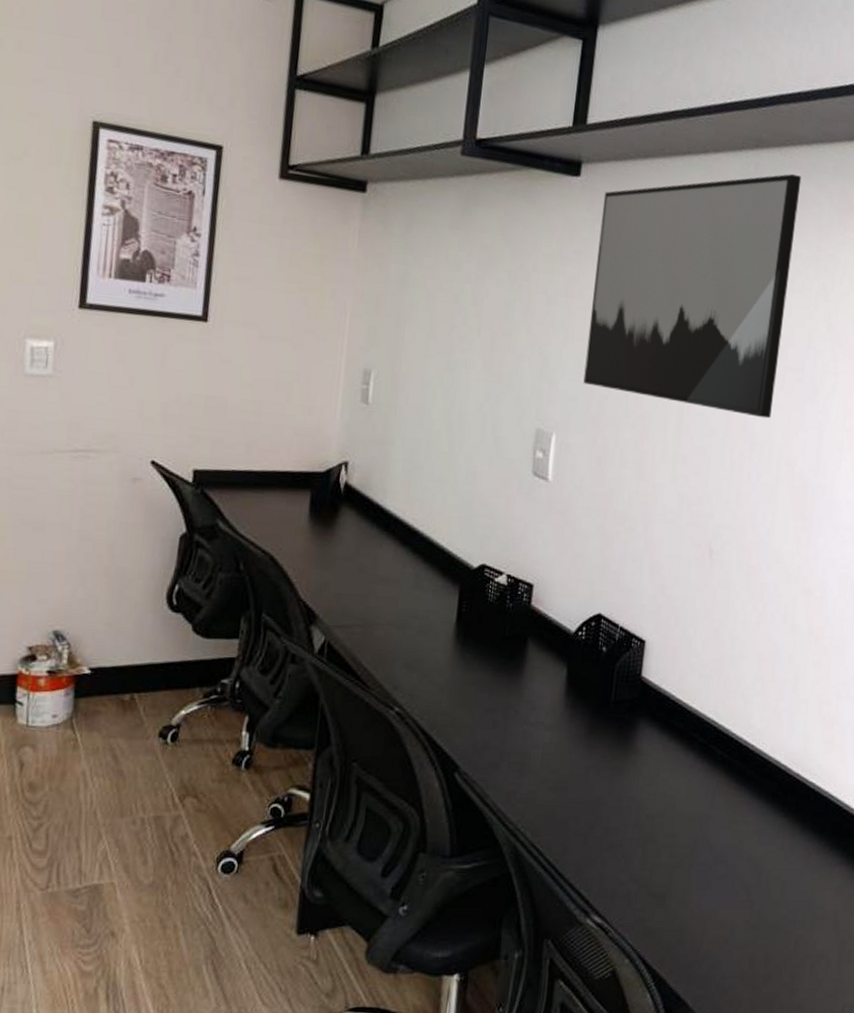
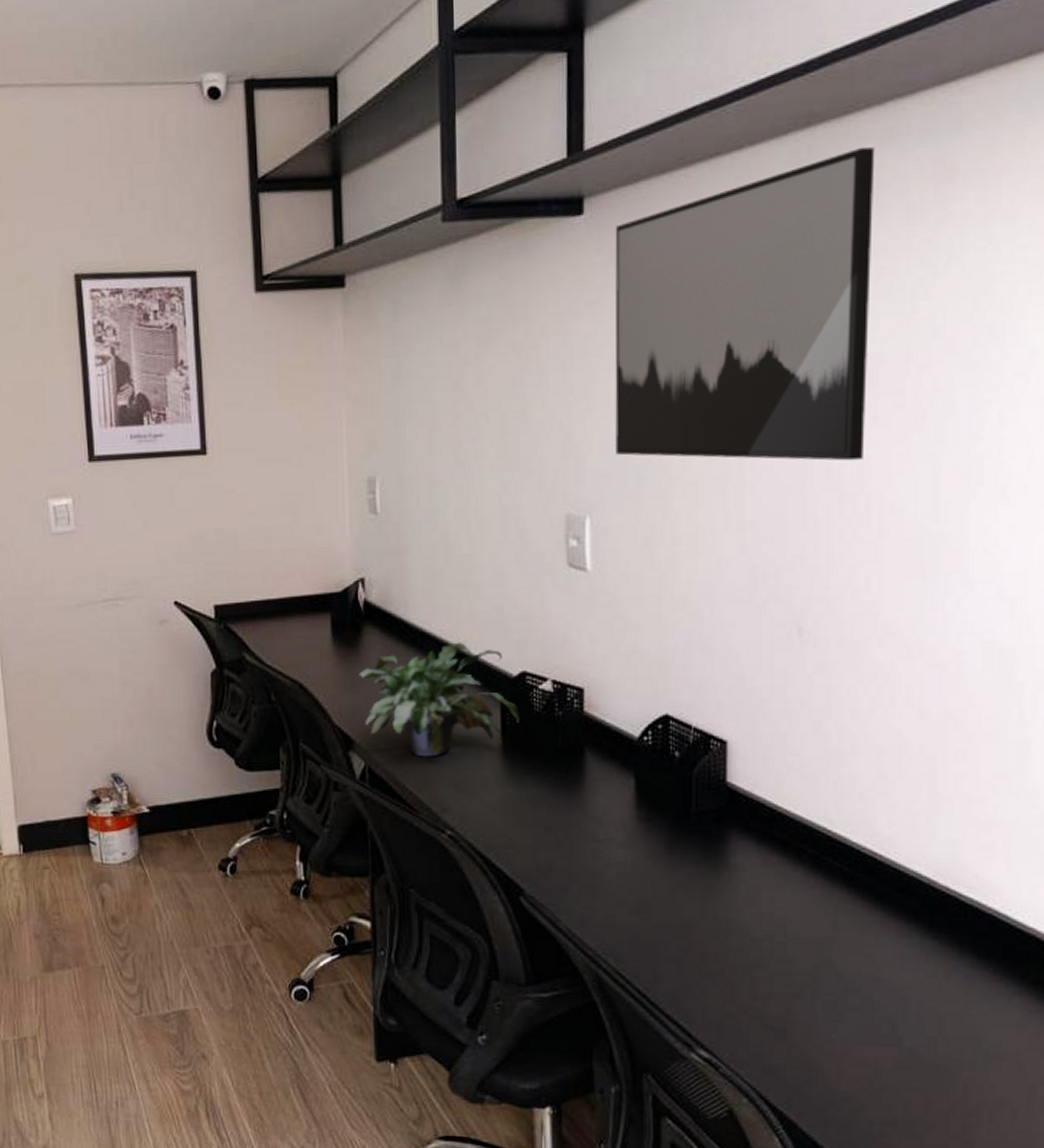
potted plant: none [330,531,475,637] -> present [359,642,520,757]

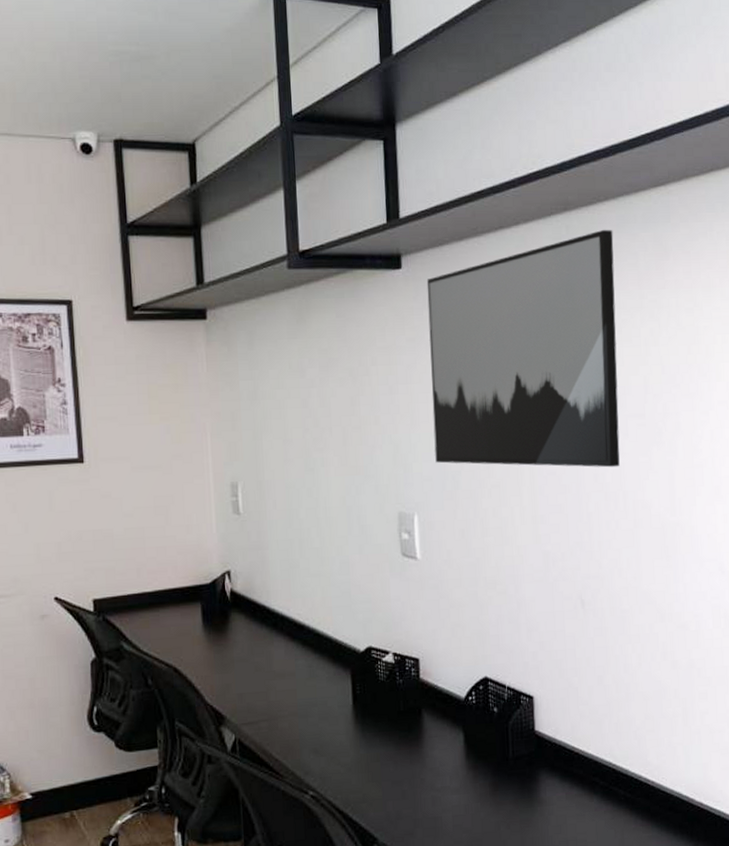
potted plant: present [359,642,520,757] -> none [227,623,368,727]

